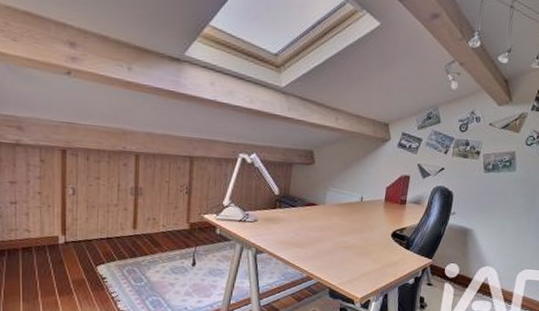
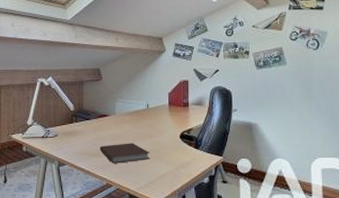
notebook: none [303,236,358,257] -> present [99,143,150,164]

